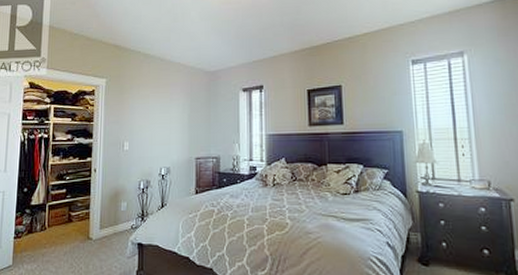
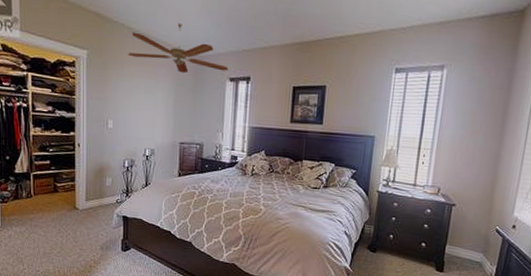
ceiling fan: none [144,44,241,90] -> present [128,23,229,74]

